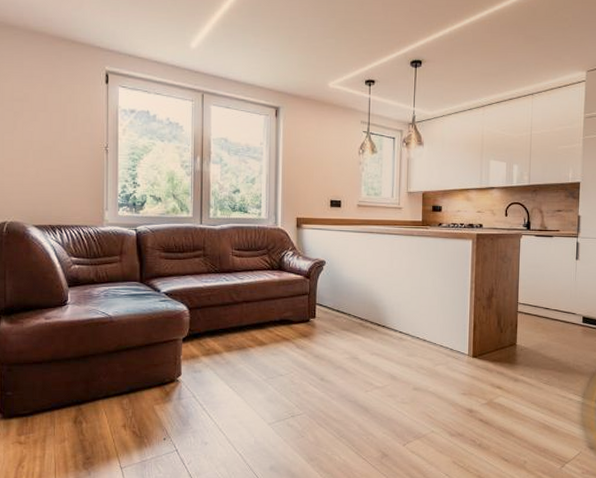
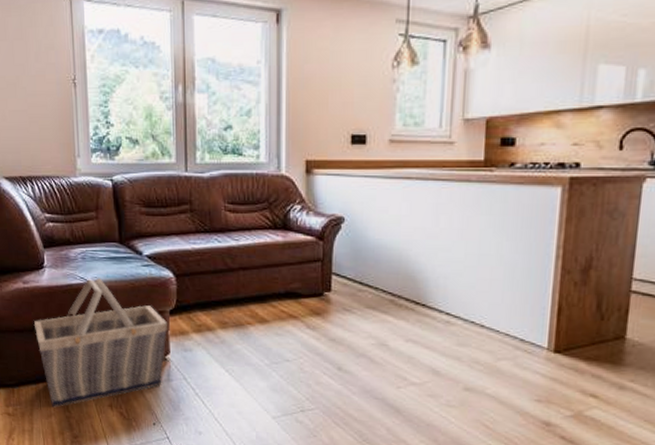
basket: none [54,313,180,432] -> present [34,278,167,408]

